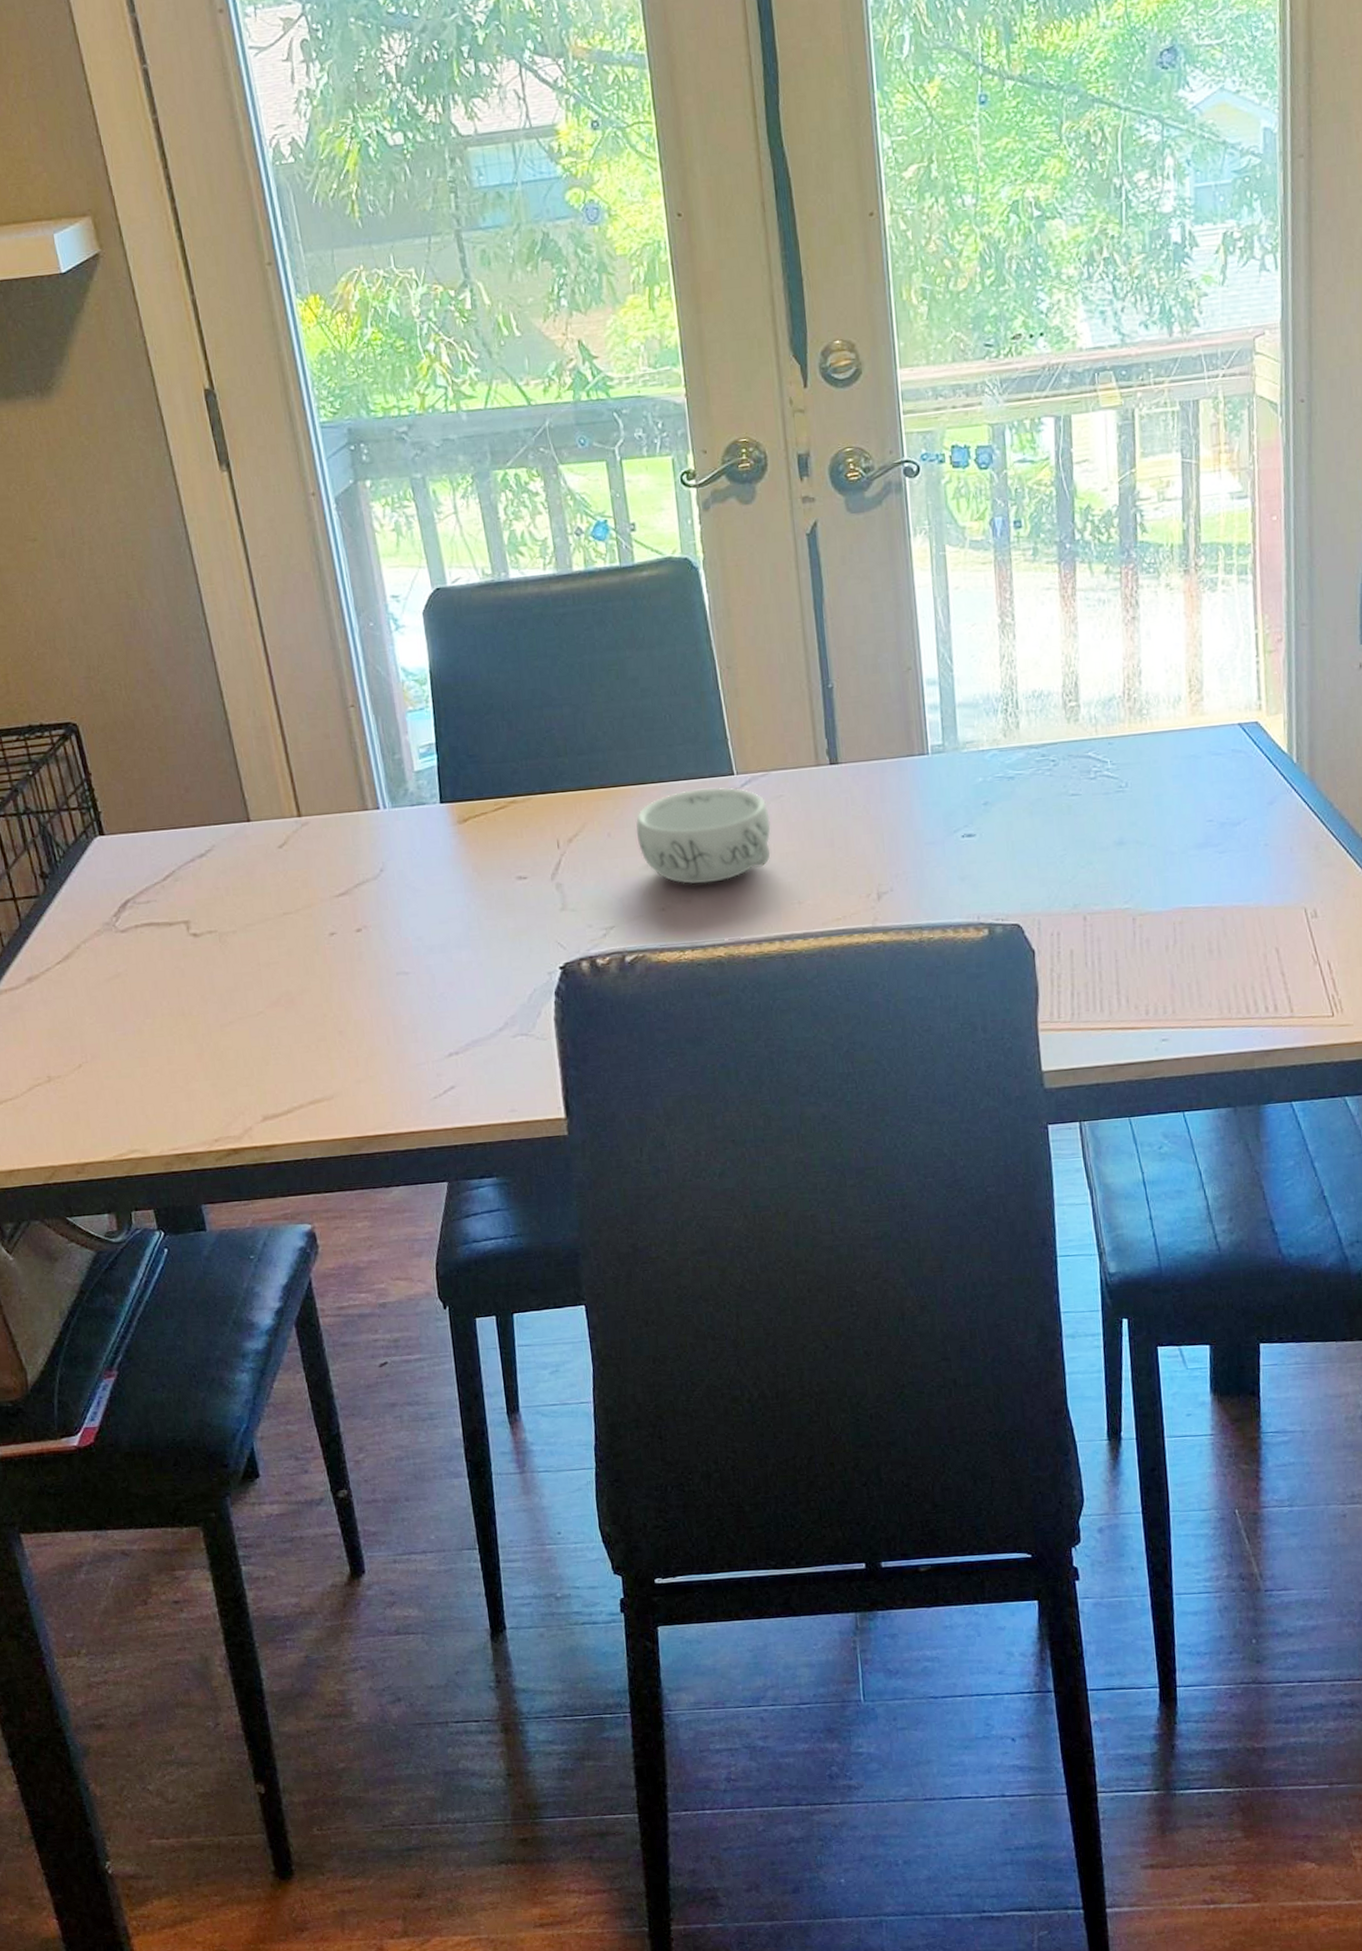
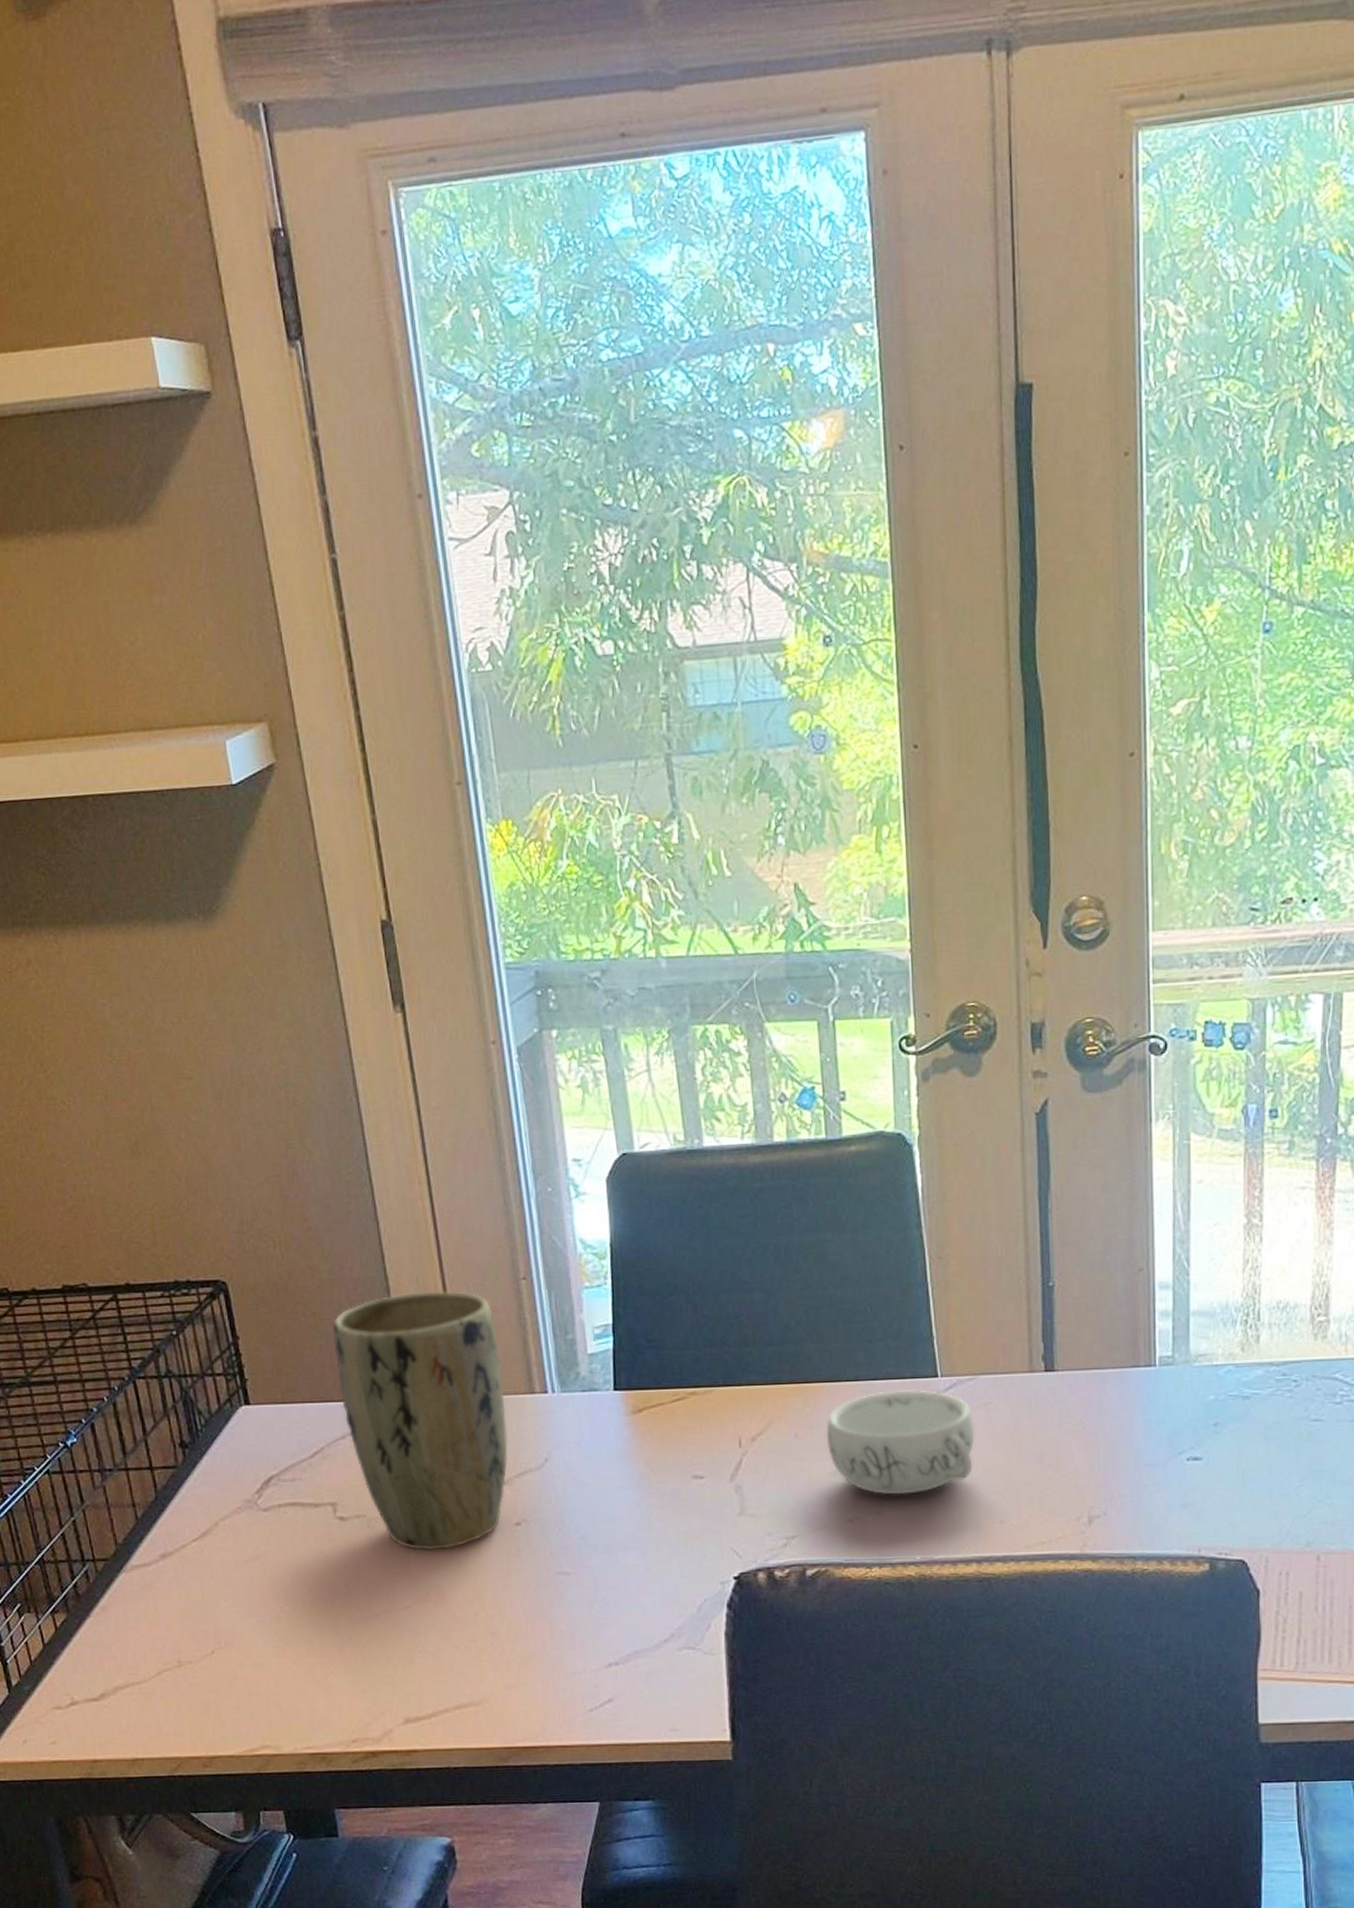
plant pot: none [178,721,346,960] -> present [333,1290,508,1551]

